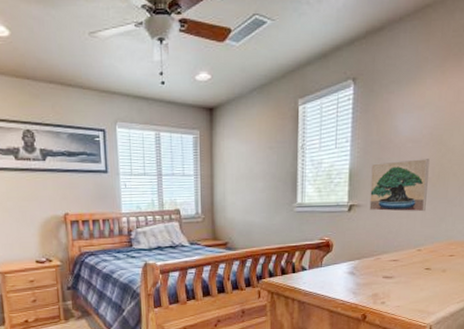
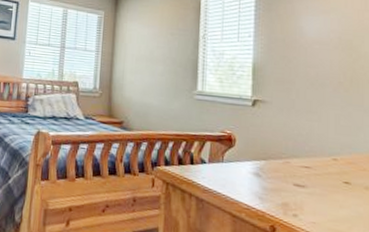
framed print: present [369,159,430,212] -> none [275,60,340,118]

